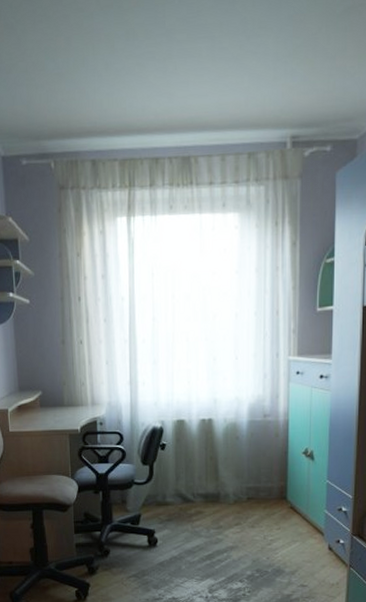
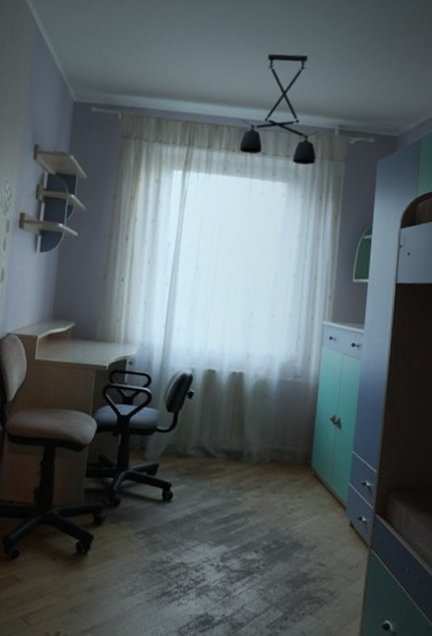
ceiling light fixture: none [183,57,268,190] -> present [239,54,318,165]

